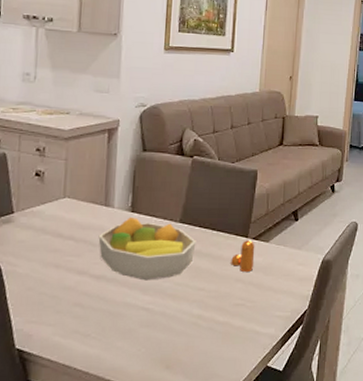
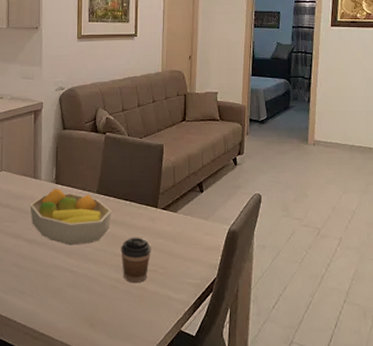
coffee cup: none [204,269,239,318] -> present [121,237,151,283]
pepper shaker: present [231,240,255,272] -> none [143,210,165,240]

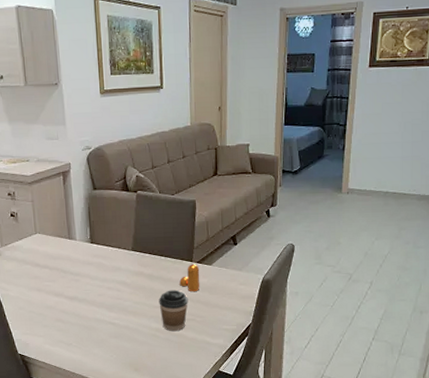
fruit bowl: present [29,188,112,246] -> none [67,247,148,300]
pepper shaker: none [143,210,165,240] -> present [179,264,200,291]

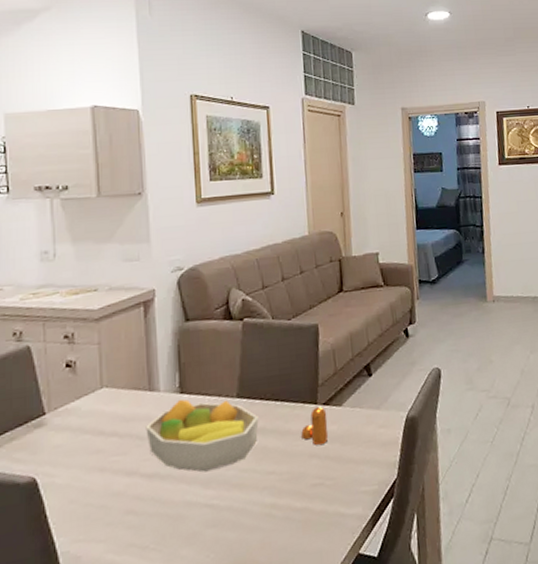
fruit bowl: none [67,247,148,300] -> present [145,399,259,472]
coffee cup: present [159,289,188,331] -> none [274,444,314,505]

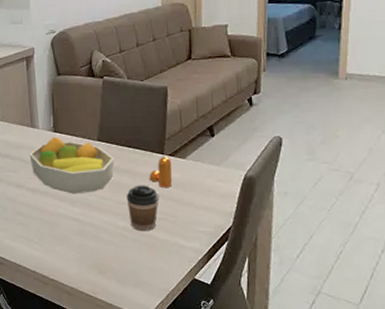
coffee cup: none [274,444,314,505] -> present [126,185,159,231]

